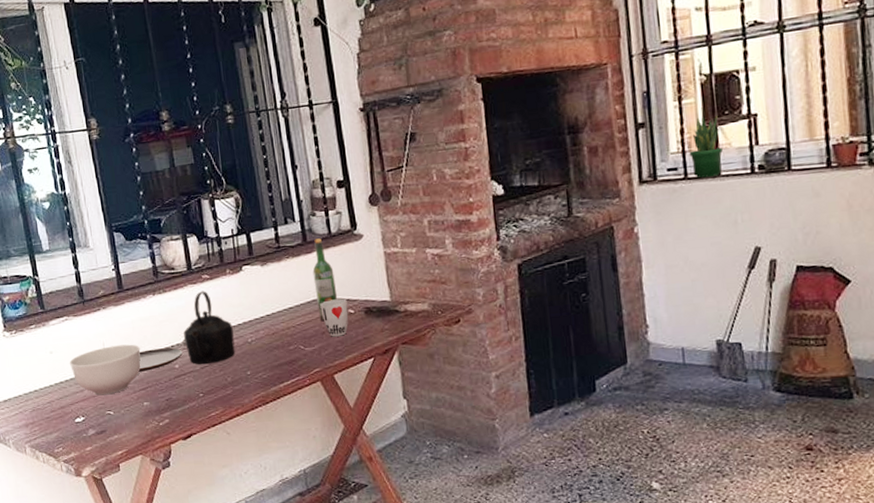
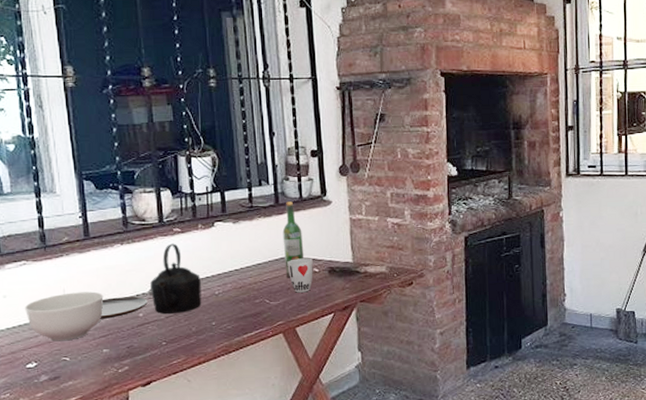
planter: present [689,115,723,179] -> none [605,126,630,176]

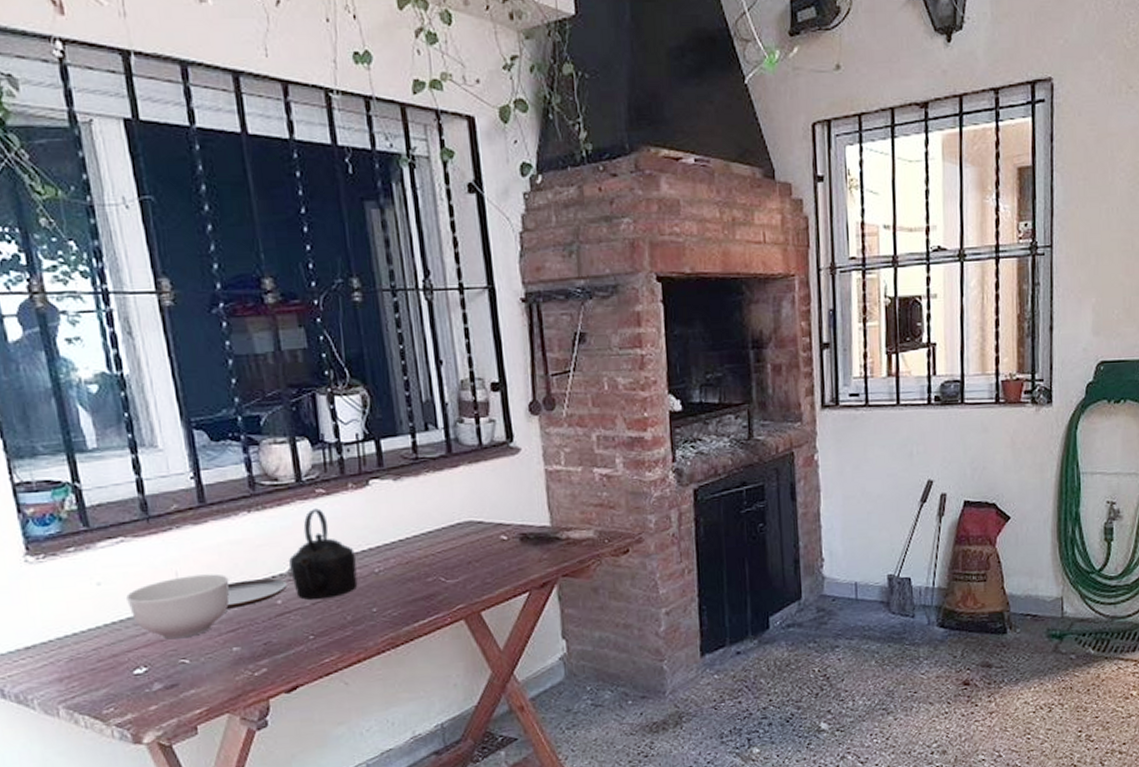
wine bottle: present [282,201,305,278] -> none [458,450,488,549]
cup: present [287,258,313,293] -> none [466,522,501,568]

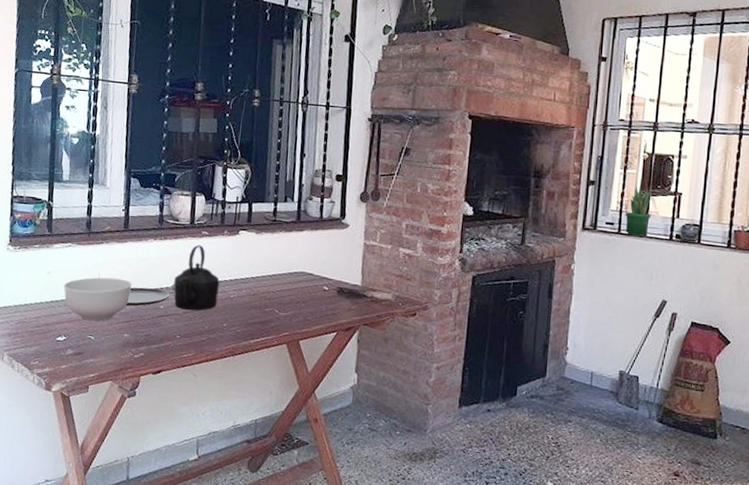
planter: none [871,341,903,406] -> present [625,186,652,237]

